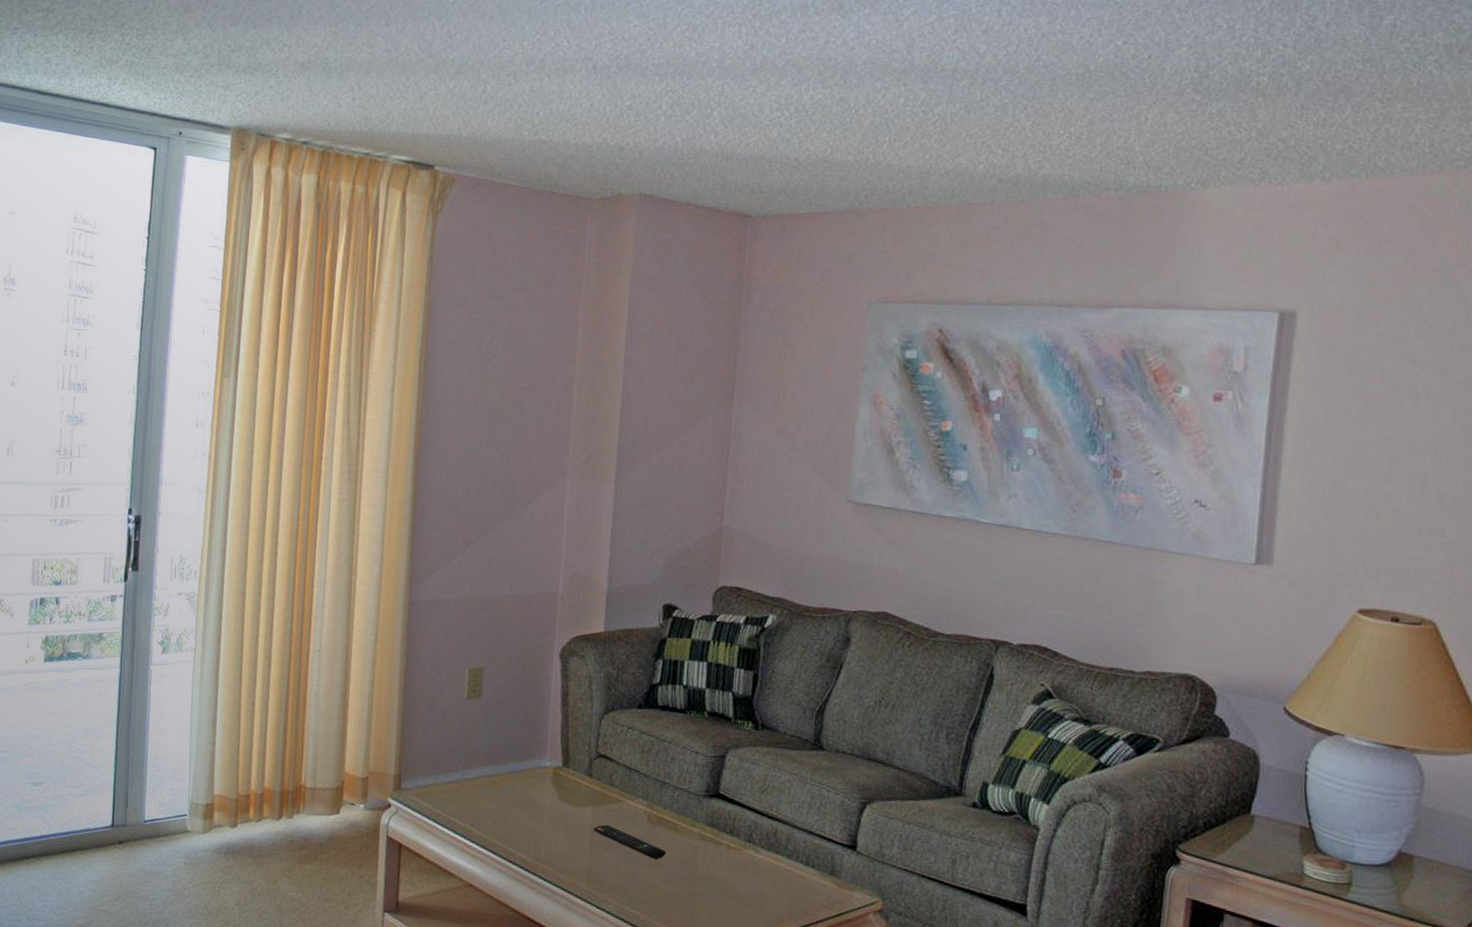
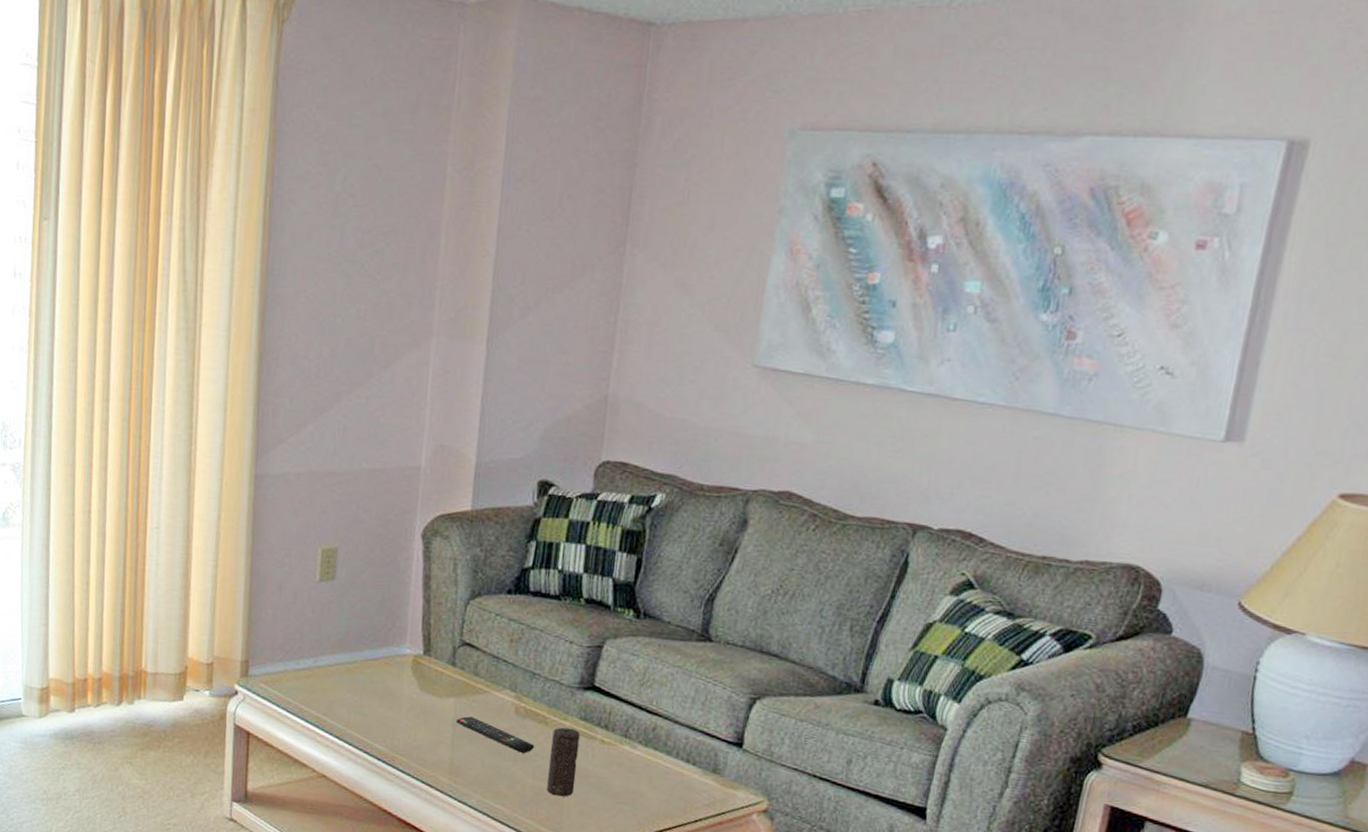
candle: none [678,833,708,901] -> present [546,727,580,797]

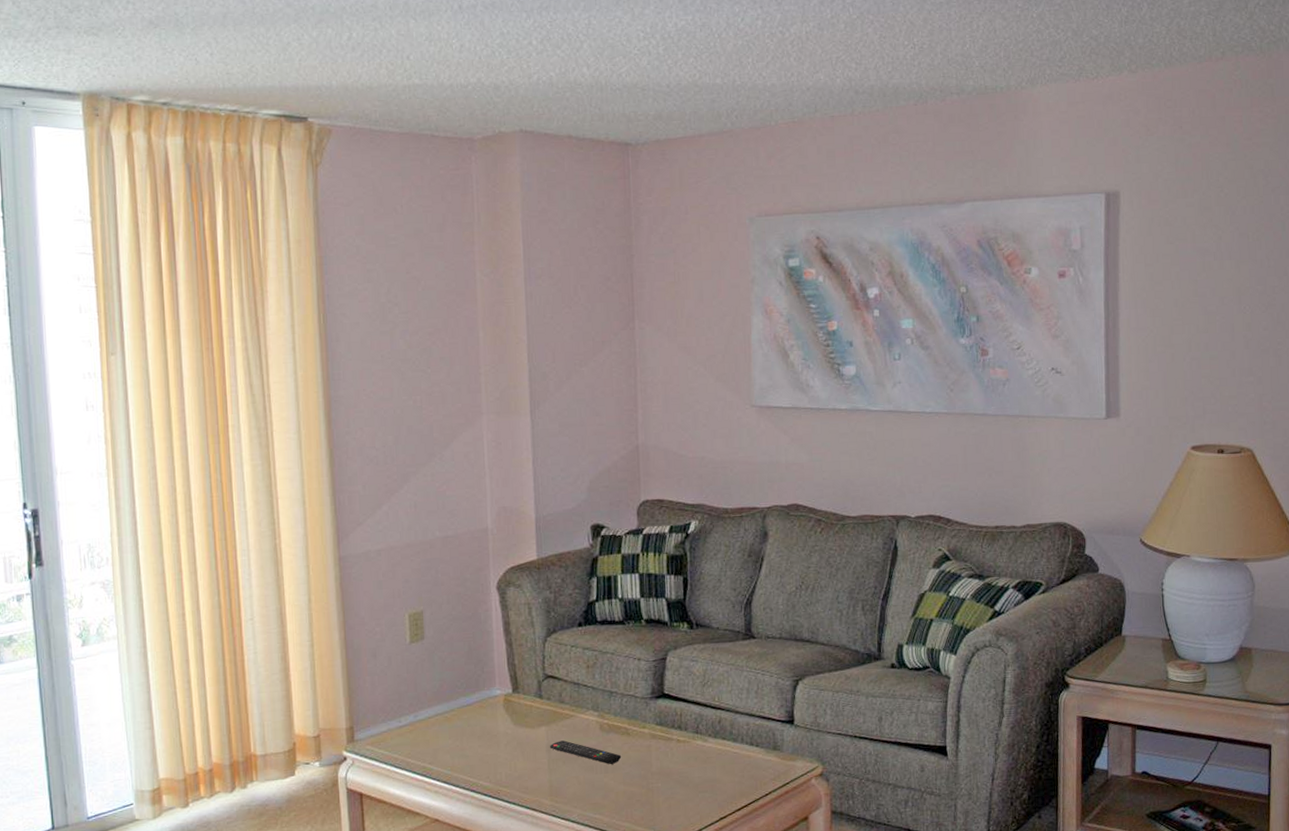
candle: present [546,727,580,797] -> none [635,734,661,797]

